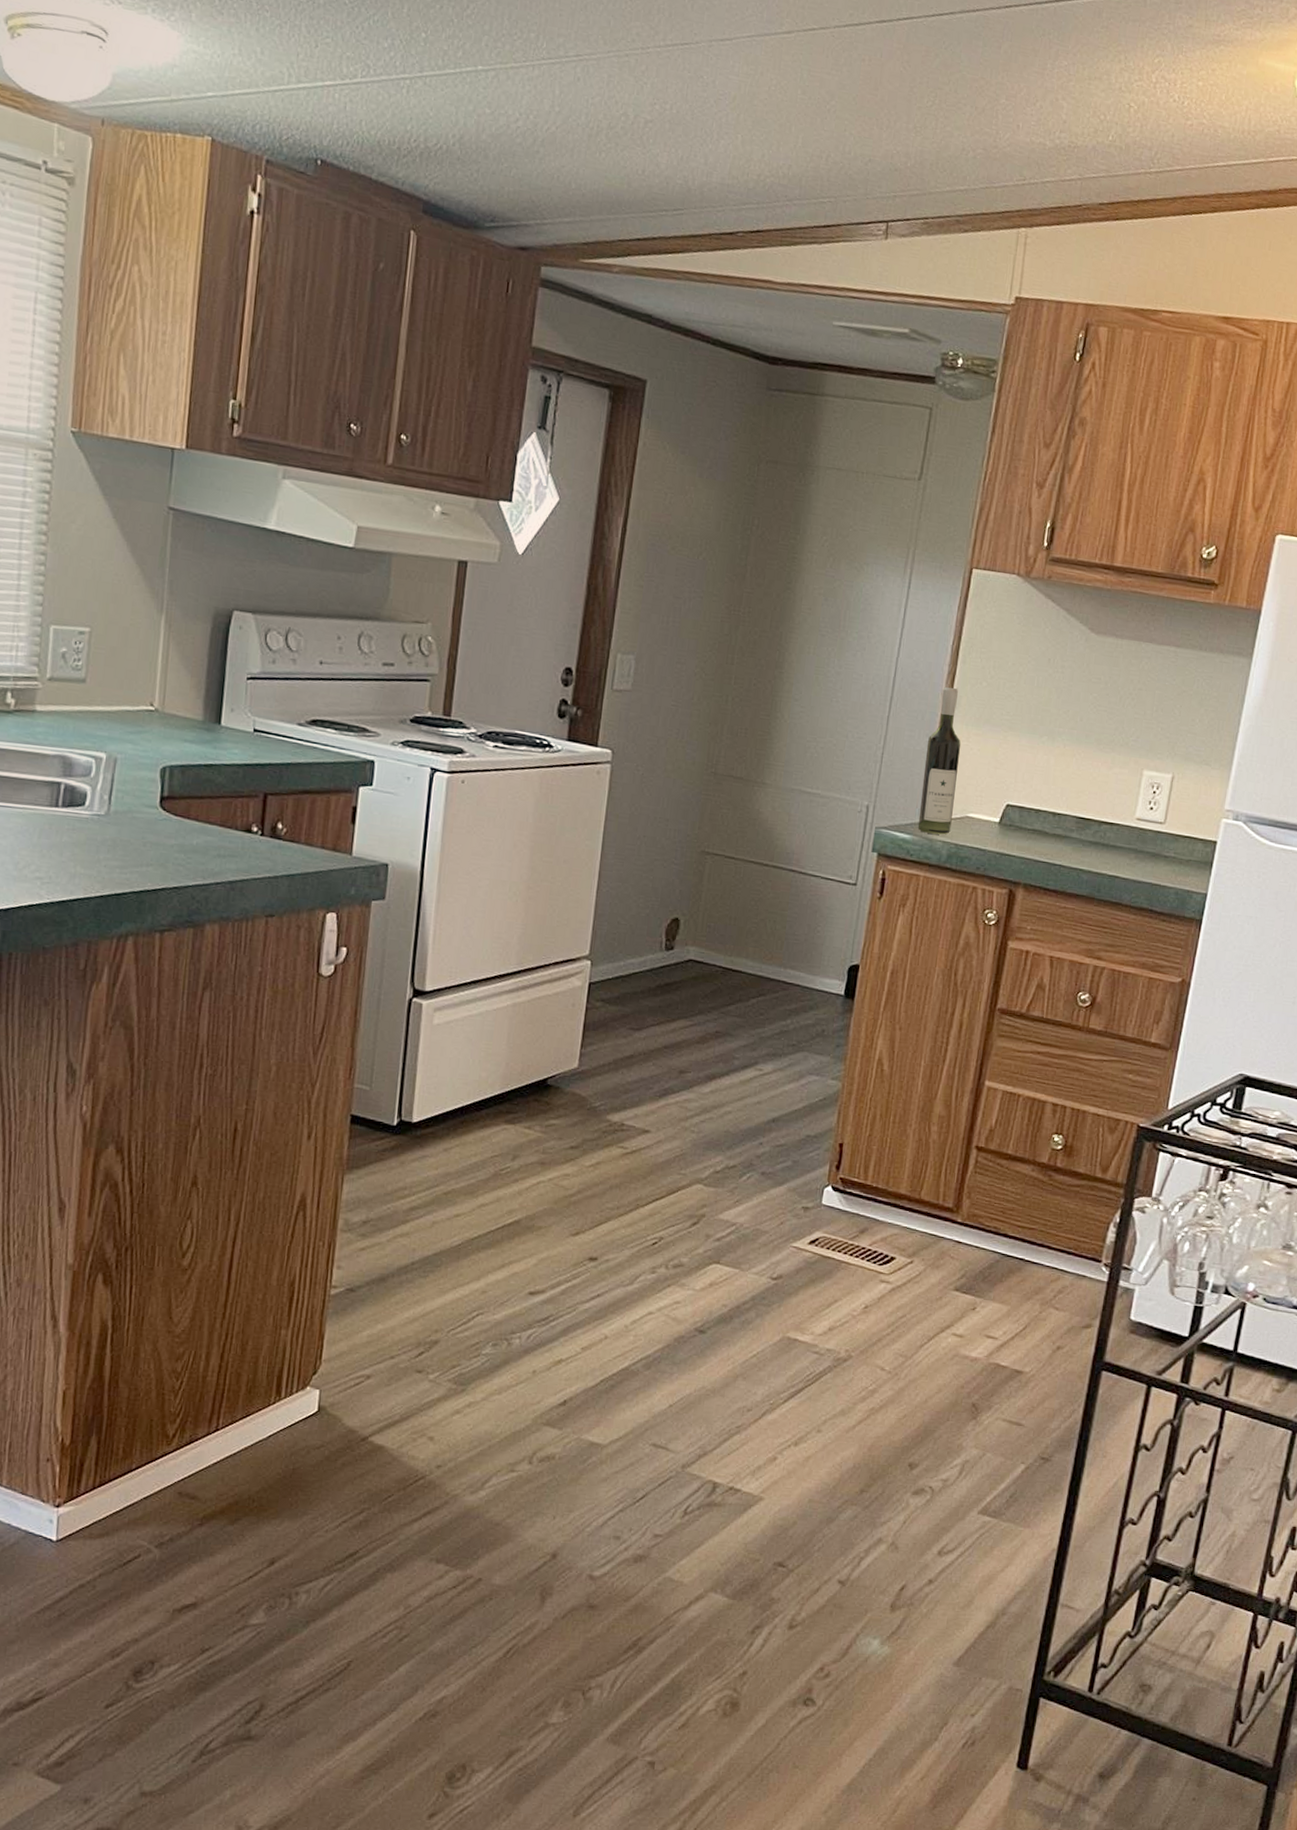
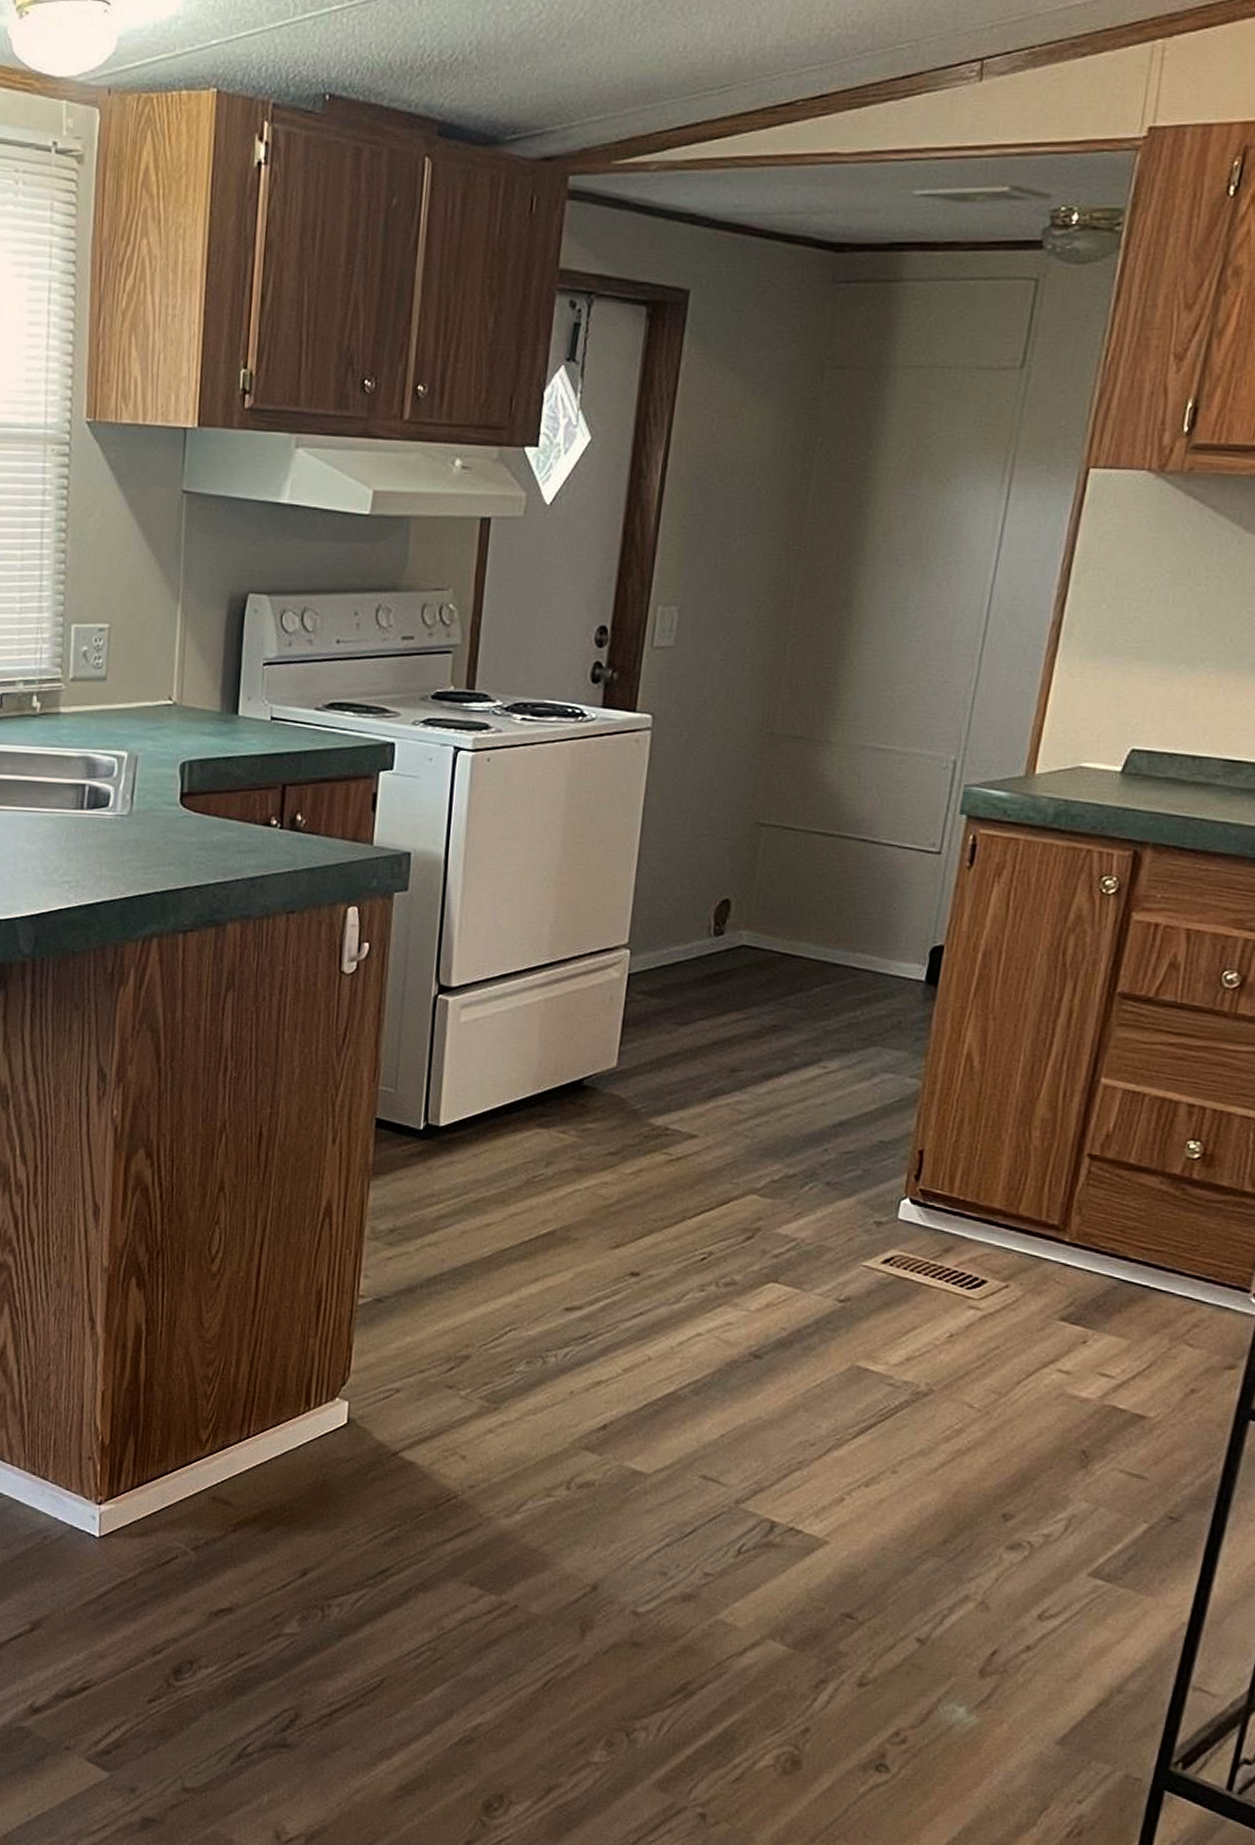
bottle: present [917,687,962,835] -> none [1017,613,1074,790]

